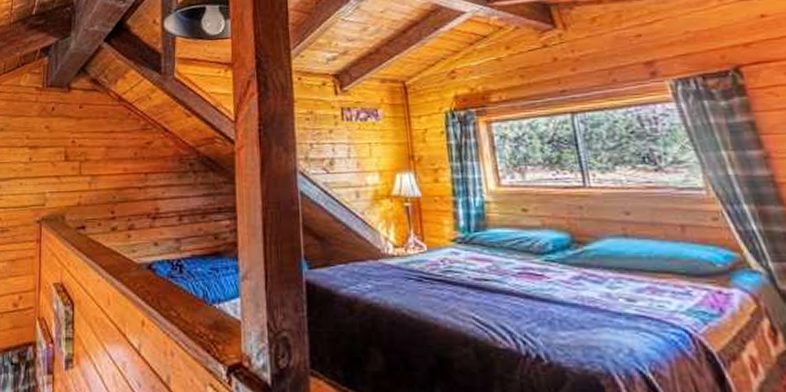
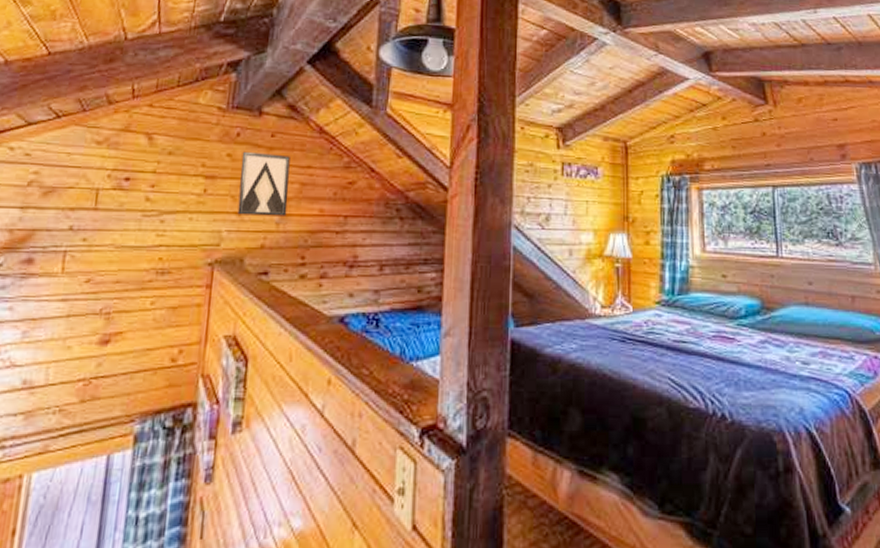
wall art: none [57,122,97,178] -> present [237,151,290,216]

